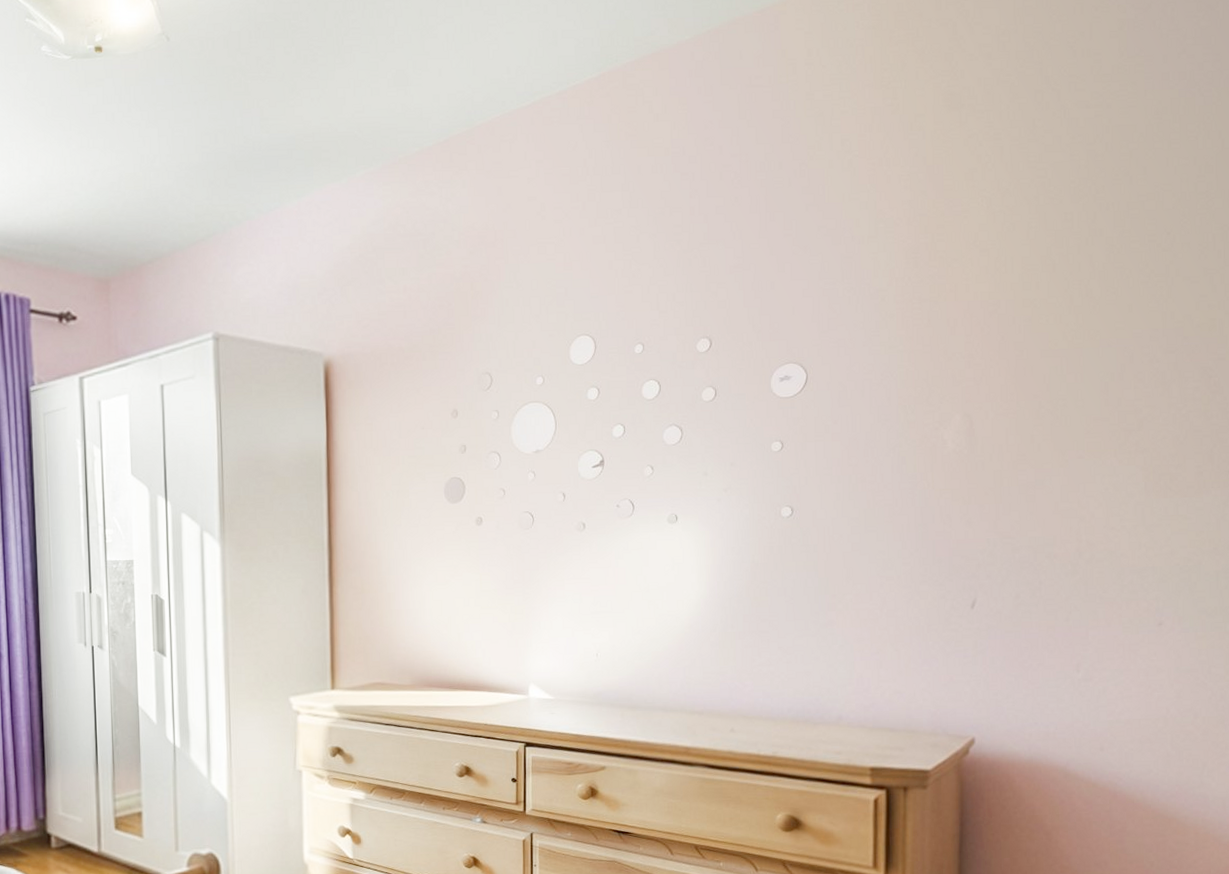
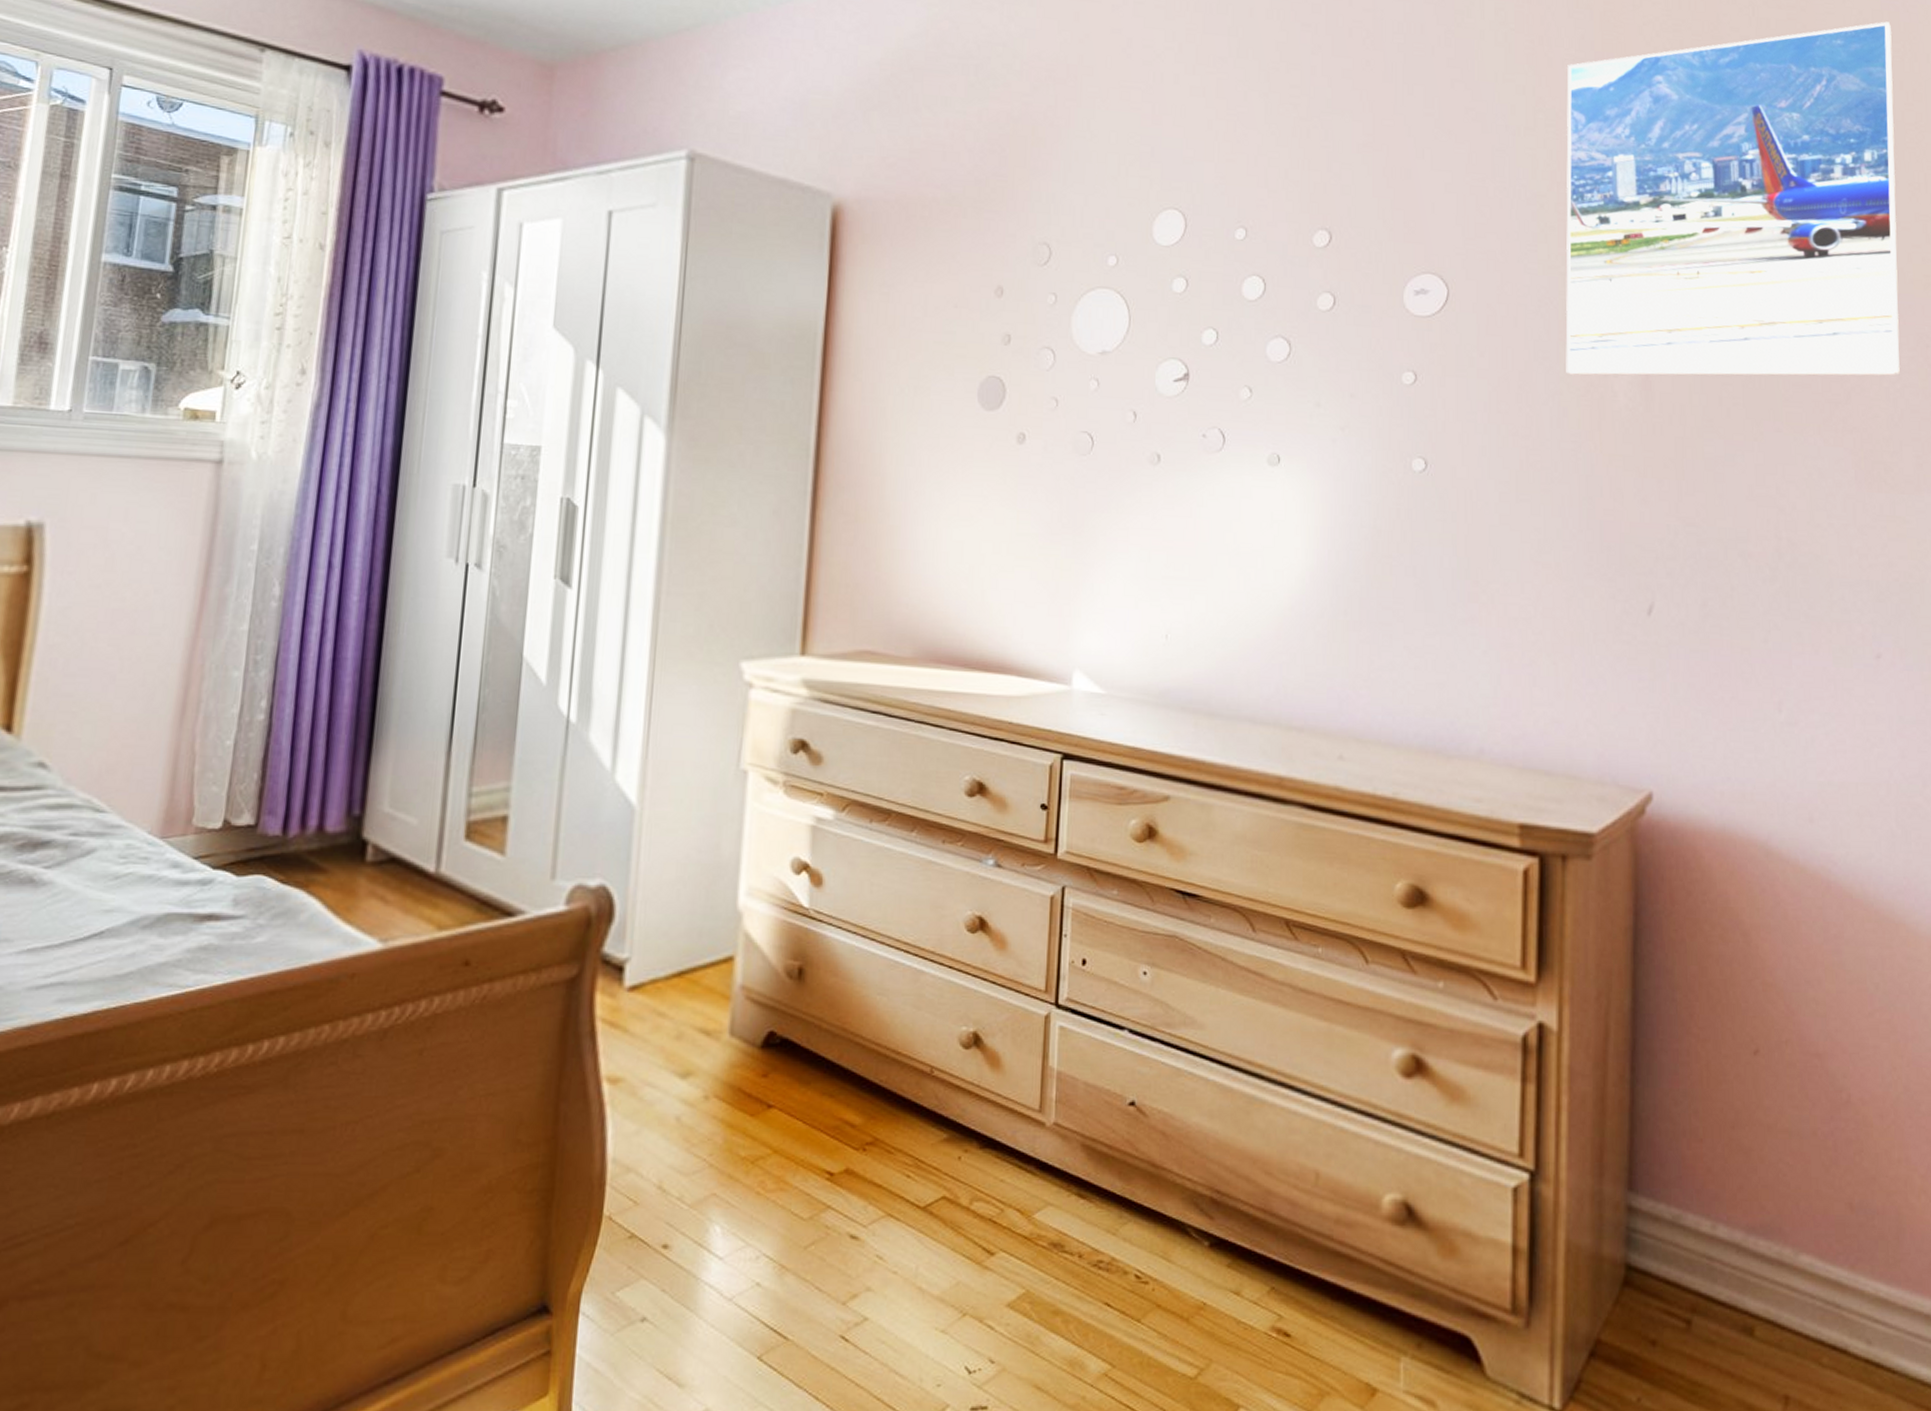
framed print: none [903,107,1188,431] -> present [1566,21,1900,376]

